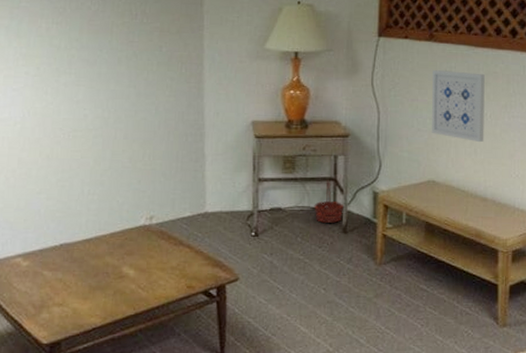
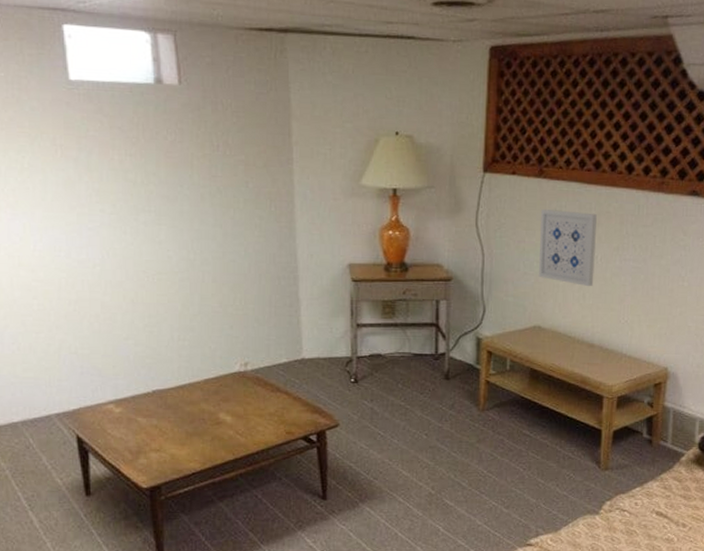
basket: present [314,179,343,223] -> none [415,325,445,369]

